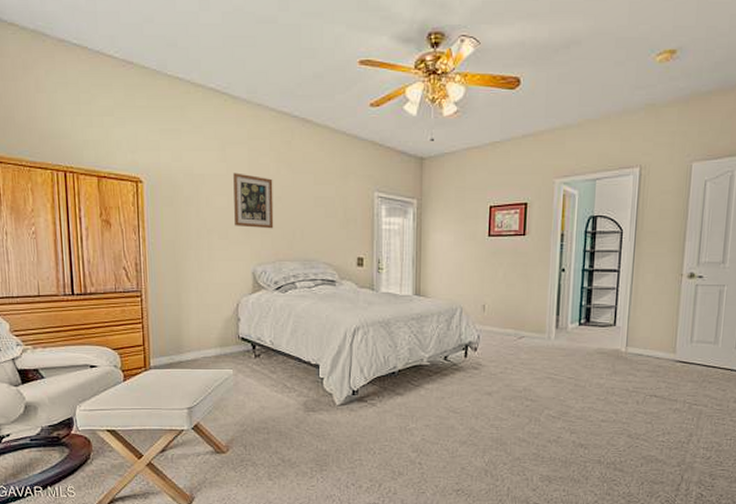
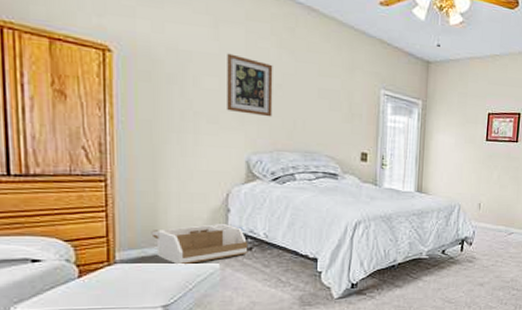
storage bin: none [177,332,257,372] -> present [151,224,248,266]

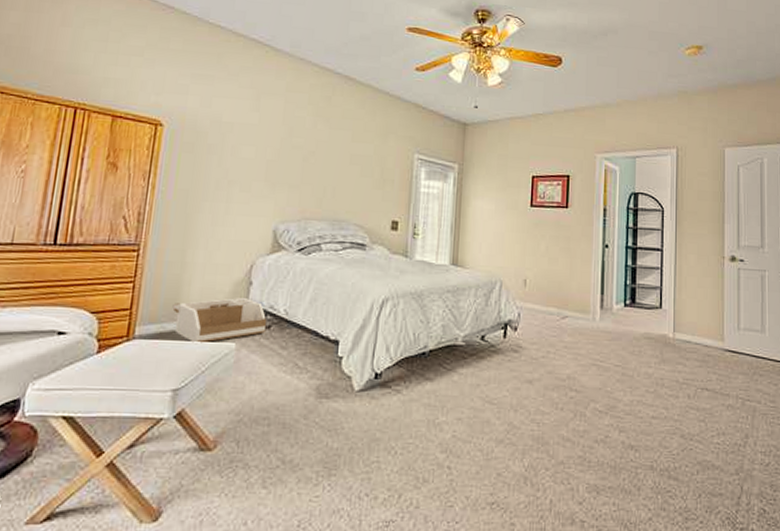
wall art: present [227,53,273,117] -> none [260,123,308,185]

